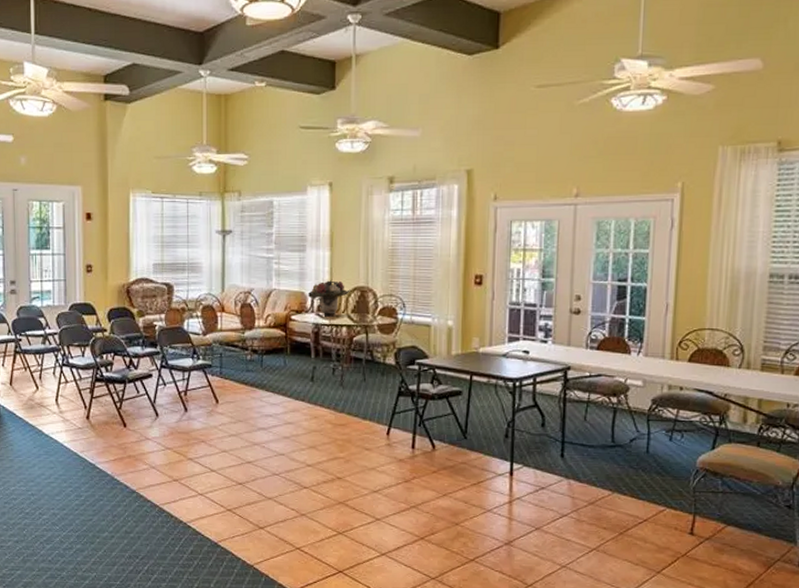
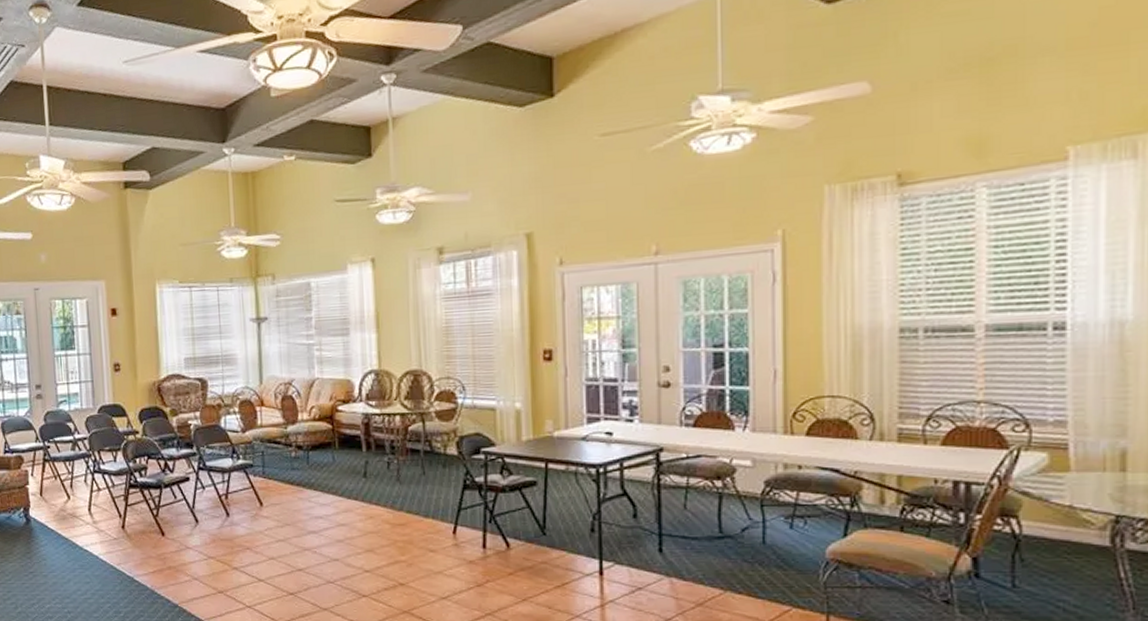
flower arrangement: present [308,279,350,317] -> none [355,364,402,406]

